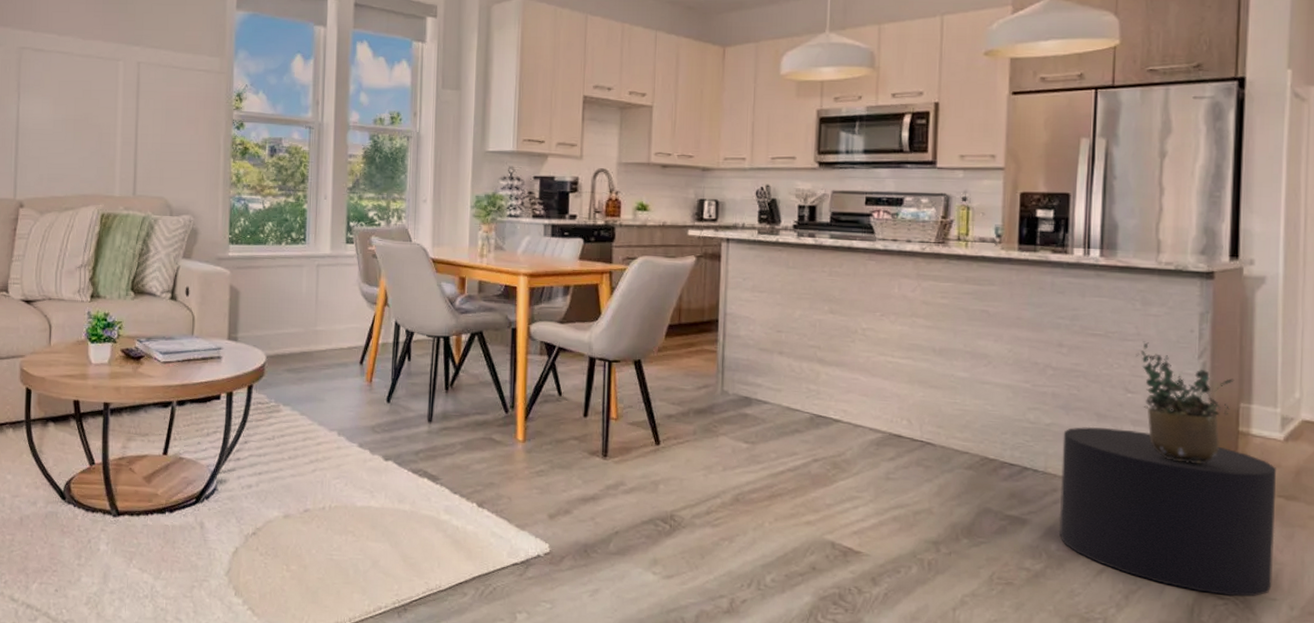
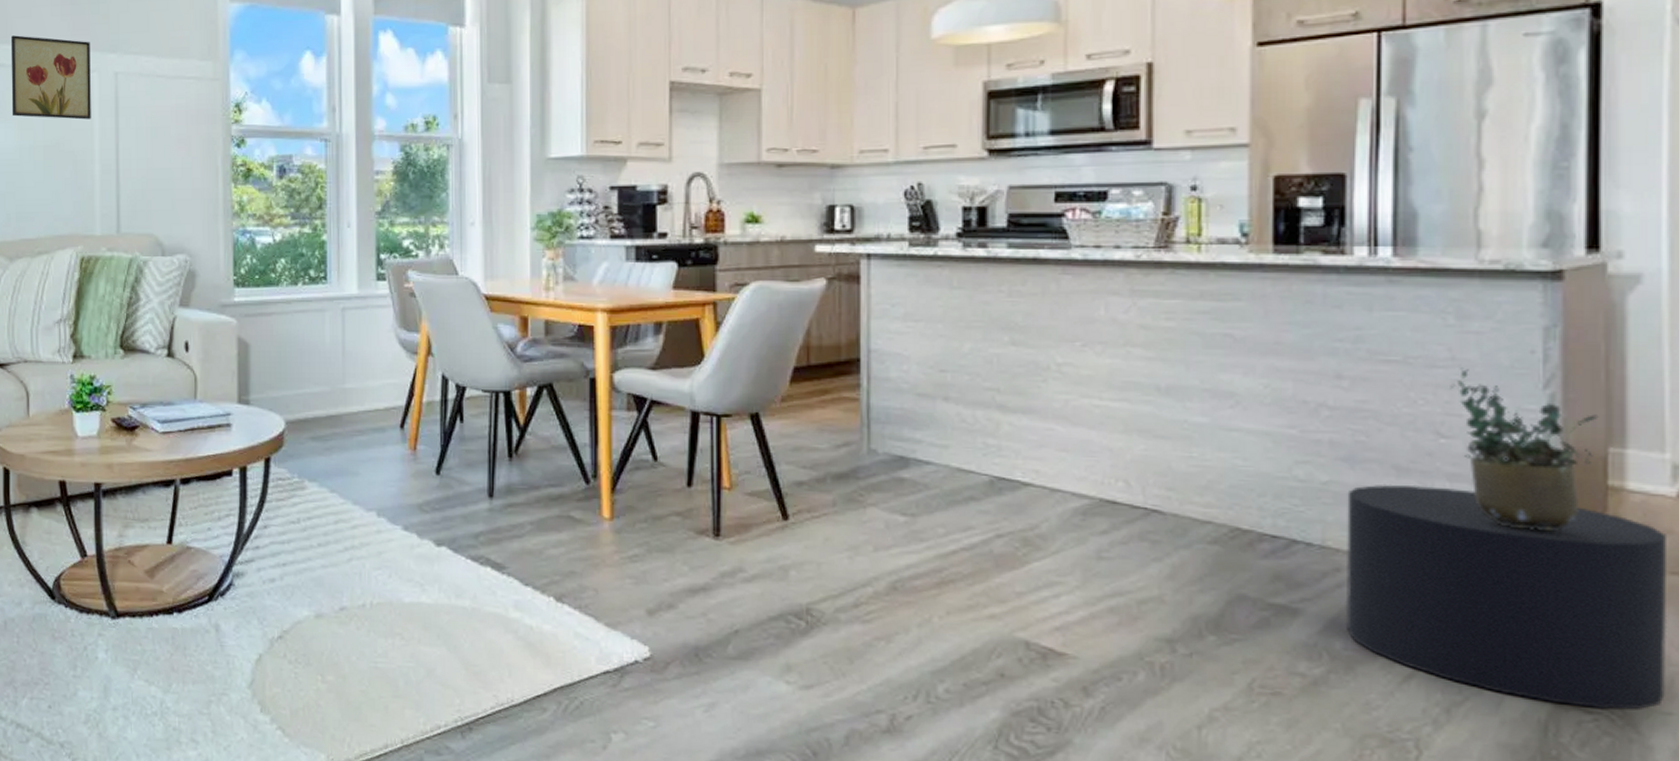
wall art: none [48,26,118,100] -> present [10,35,91,120]

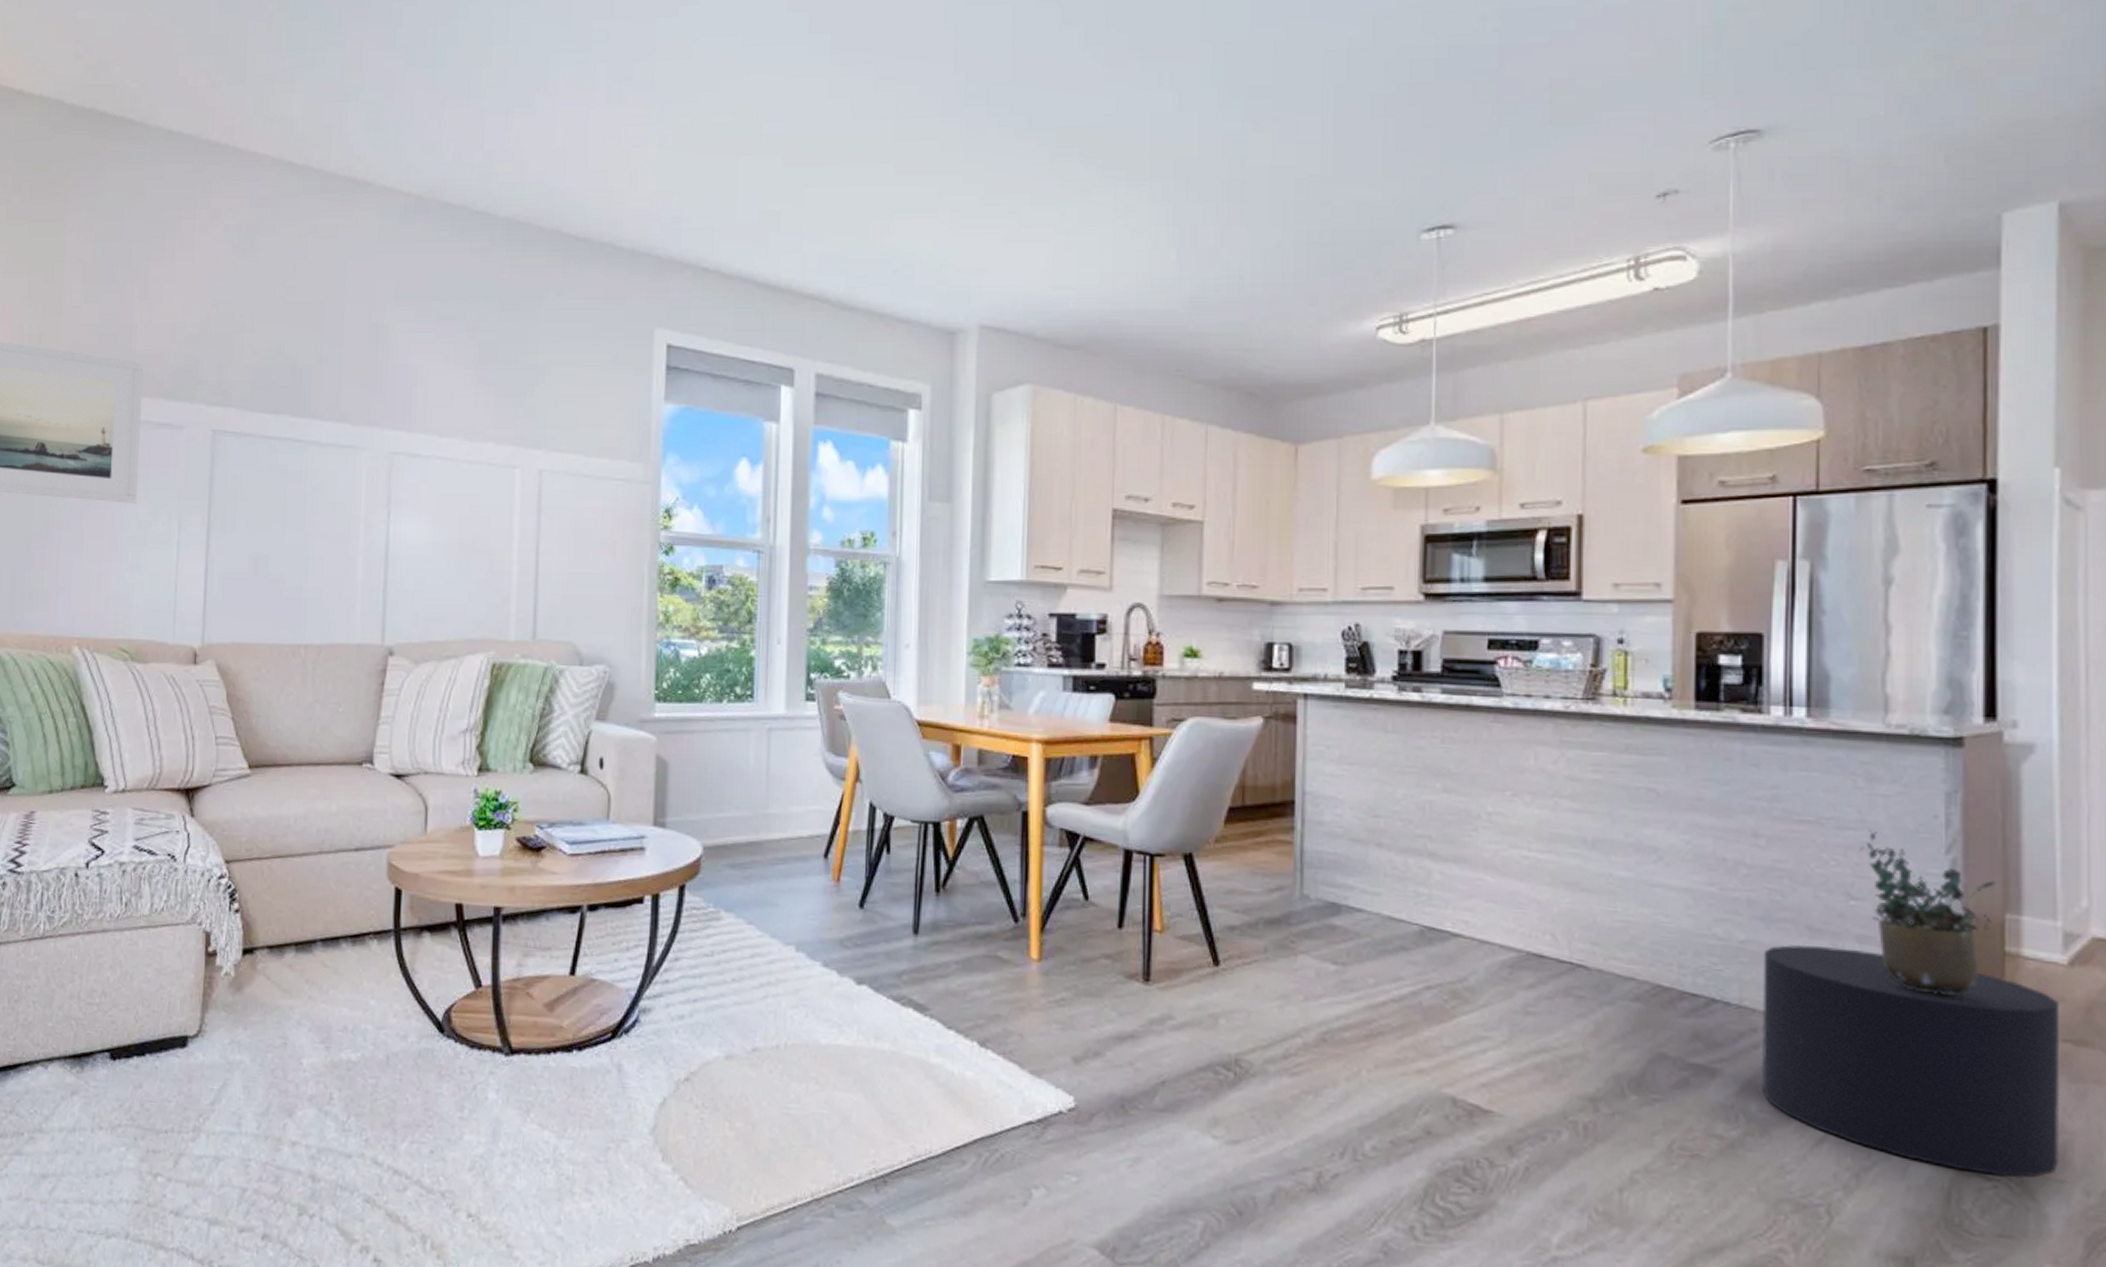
wall art: present [10,35,91,120] -> none [425,425,514,518]

